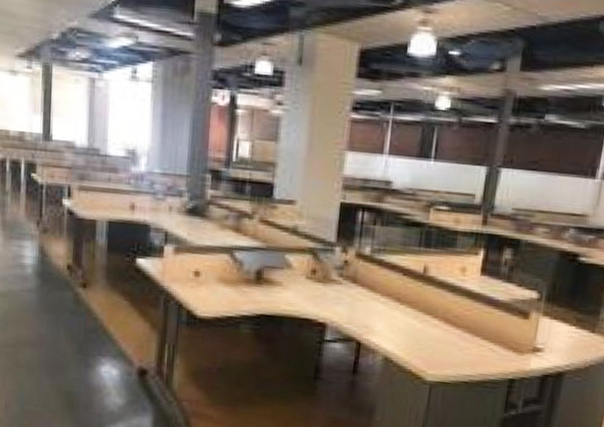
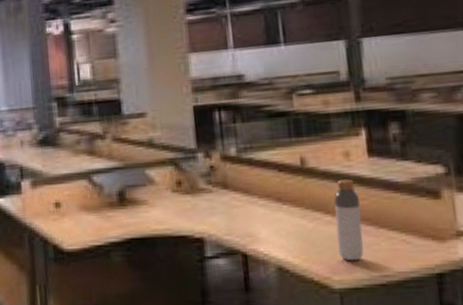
bottle: none [436,290,465,361] -> present [334,179,364,262]

